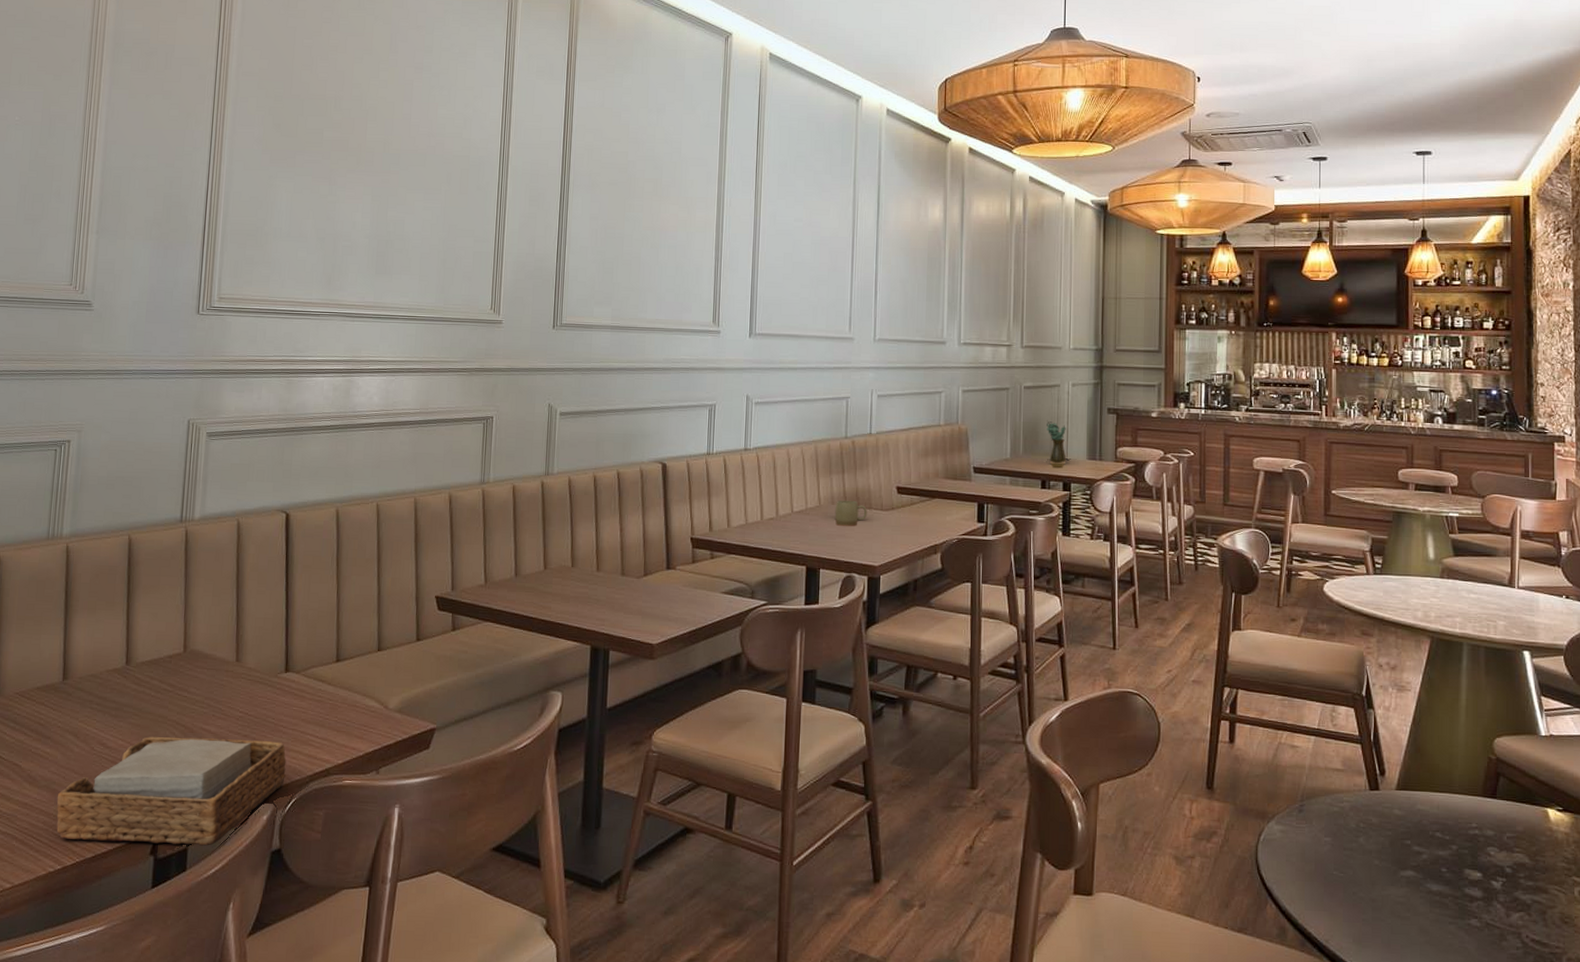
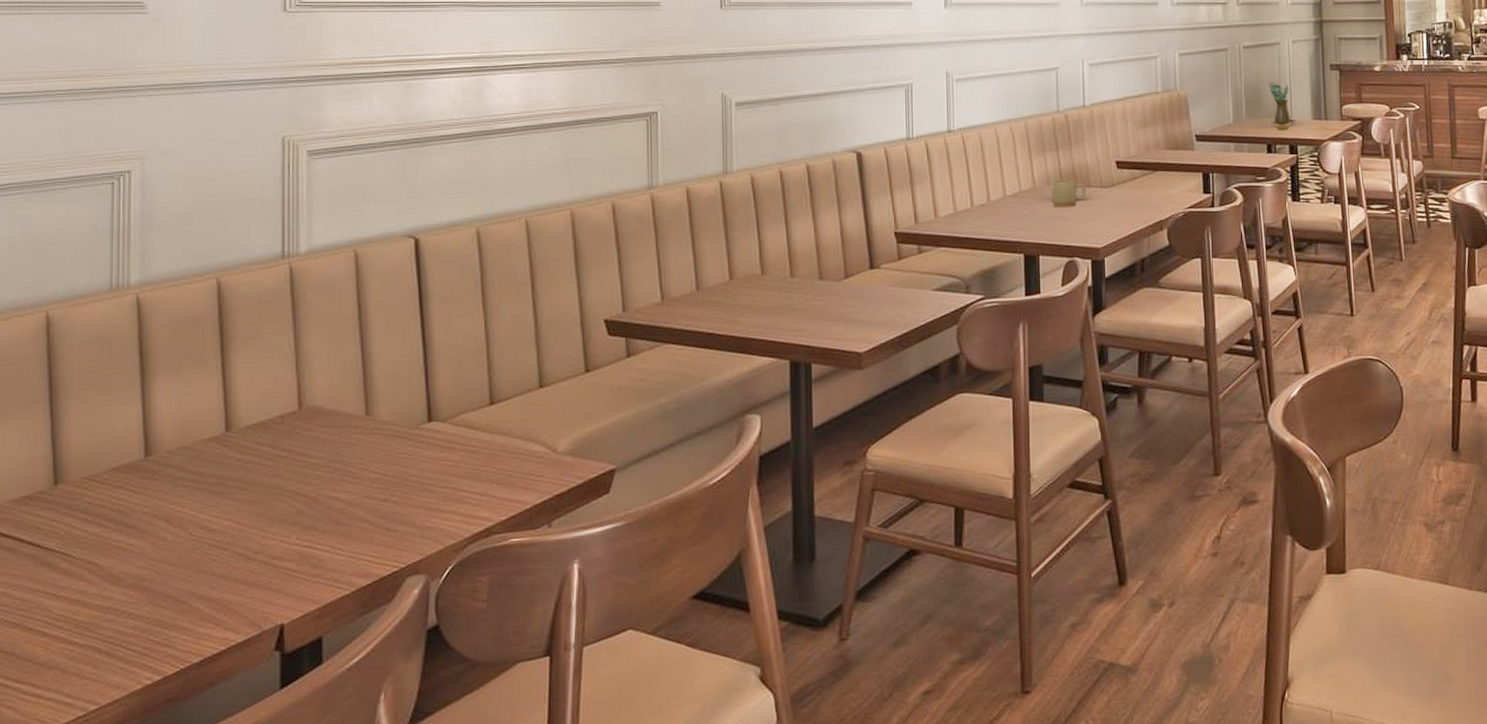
napkin holder: present [56,736,286,846] -> none [149,502,438,644]

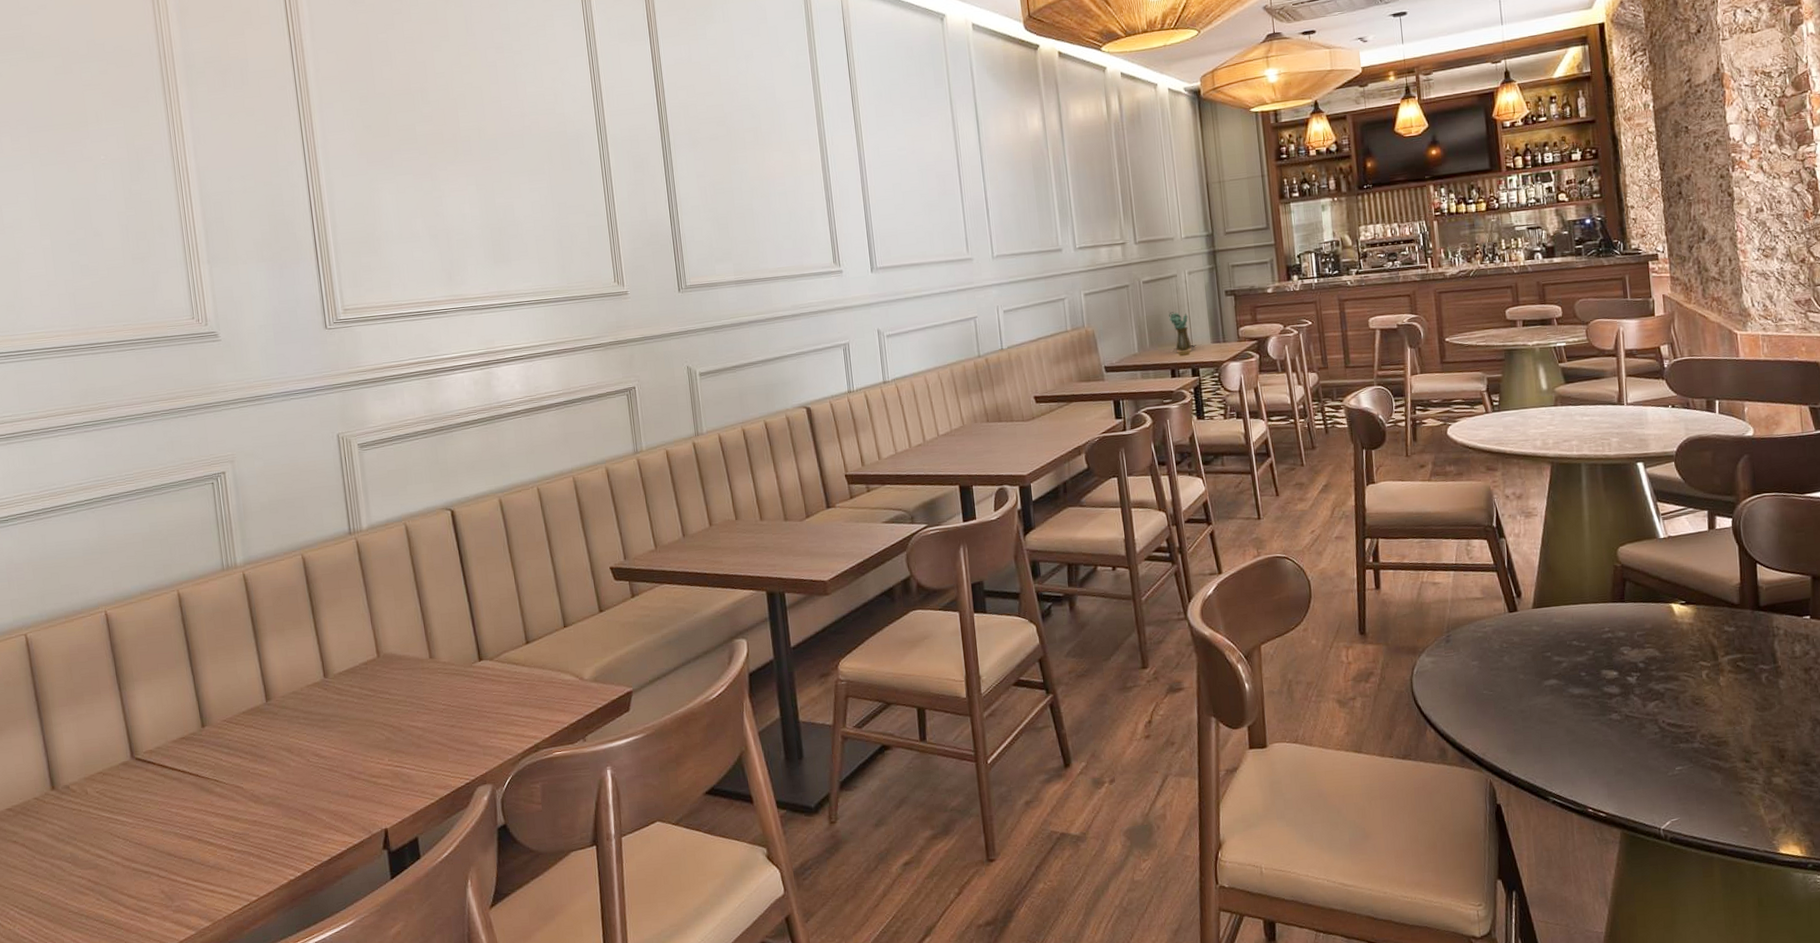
mug: present [1051,179,1086,209] -> none [978,416,1010,443]

